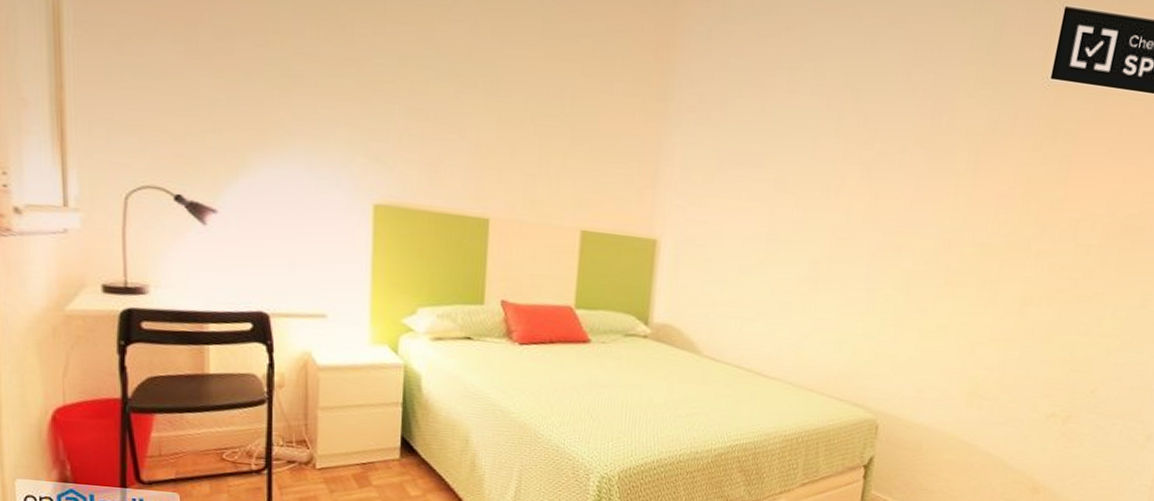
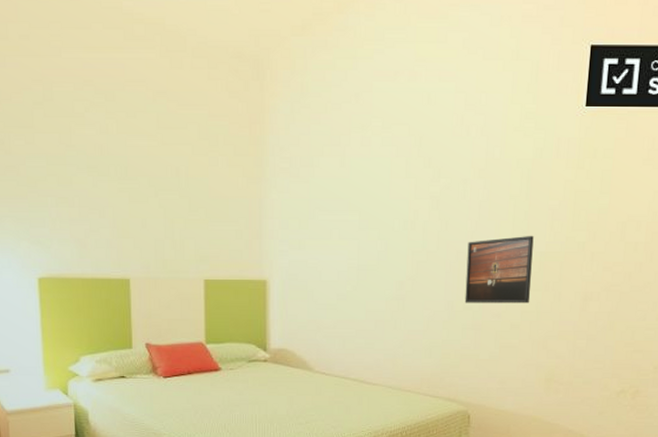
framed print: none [887,221,975,302] -> present [464,235,534,303]

